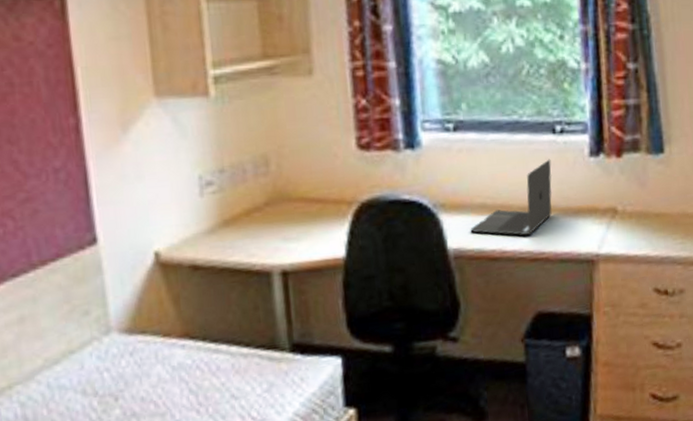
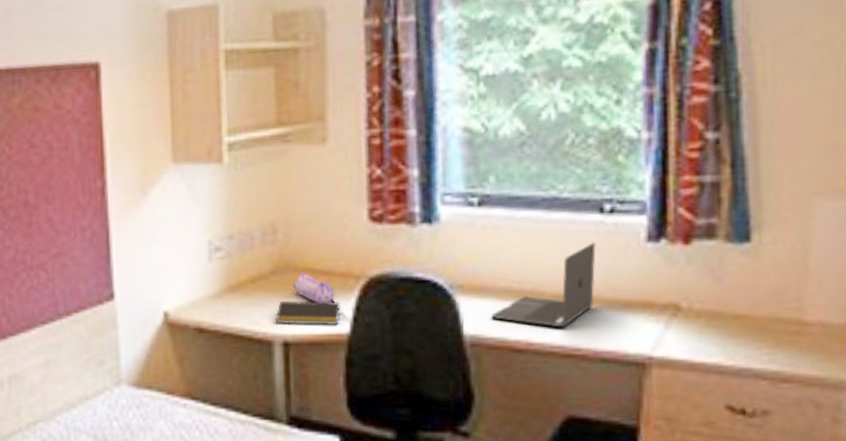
notepad: none [272,227,335,255] -> present [275,300,340,326]
pencil case: none [288,202,330,231] -> present [293,273,336,303]

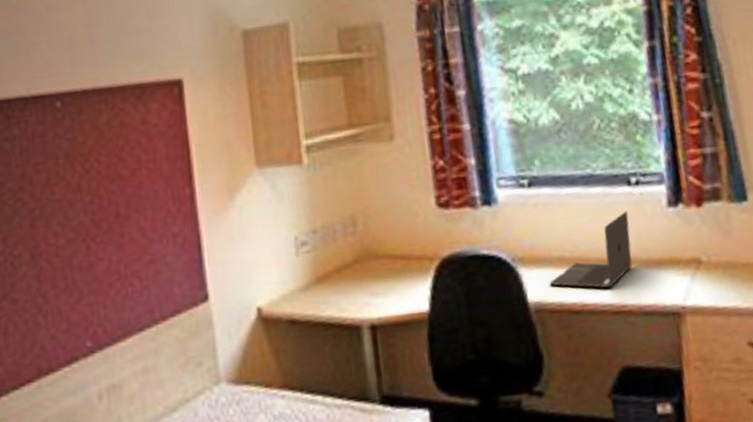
notepad: present [275,300,340,326] -> none [361,283,419,309]
pencil case: present [293,273,336,303] -> none [374,259,414,286]

